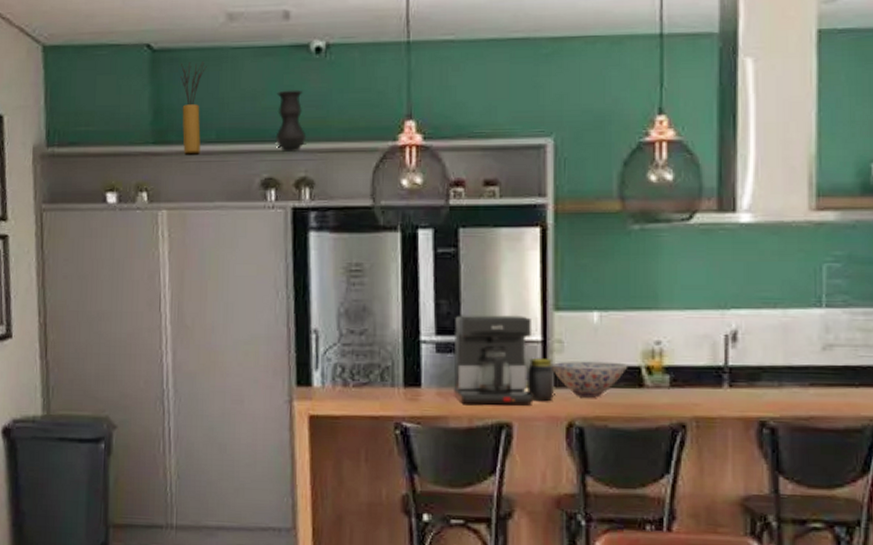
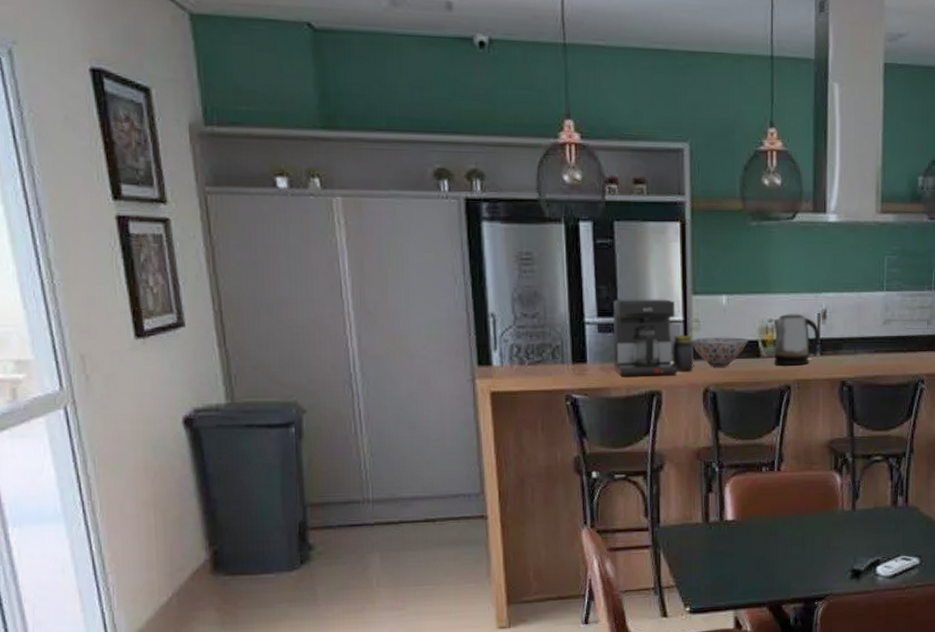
vase: present [180,62,207,156] -> none [345,46,372,143]
vase: present [275,90,307,153] -> none [444,82,475,145]
kettle: none [662,334,730,401] -> present [773,313,821,367]

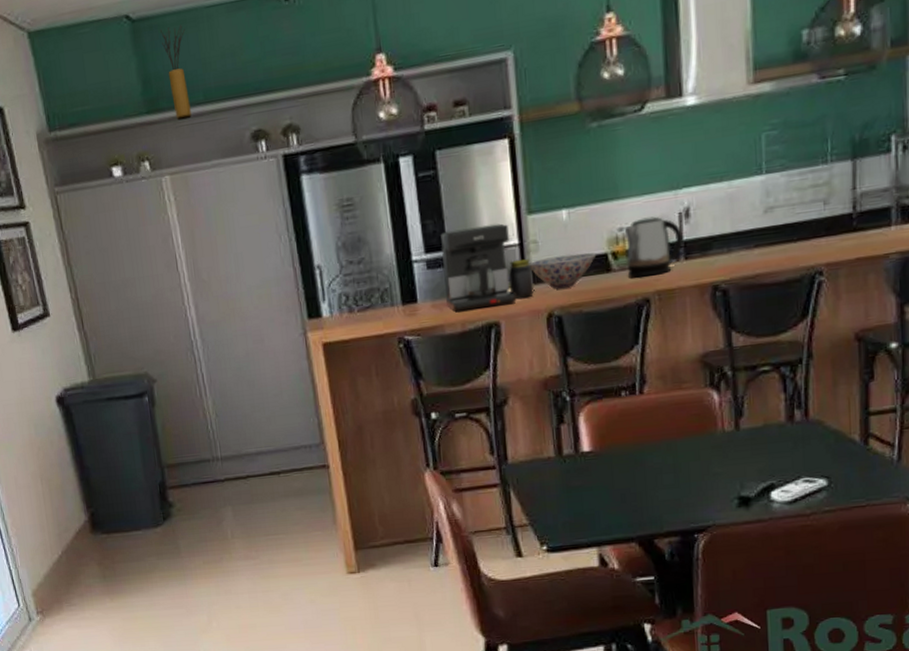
vase: none [345,46,372,143] -> present [160,25,192,121]

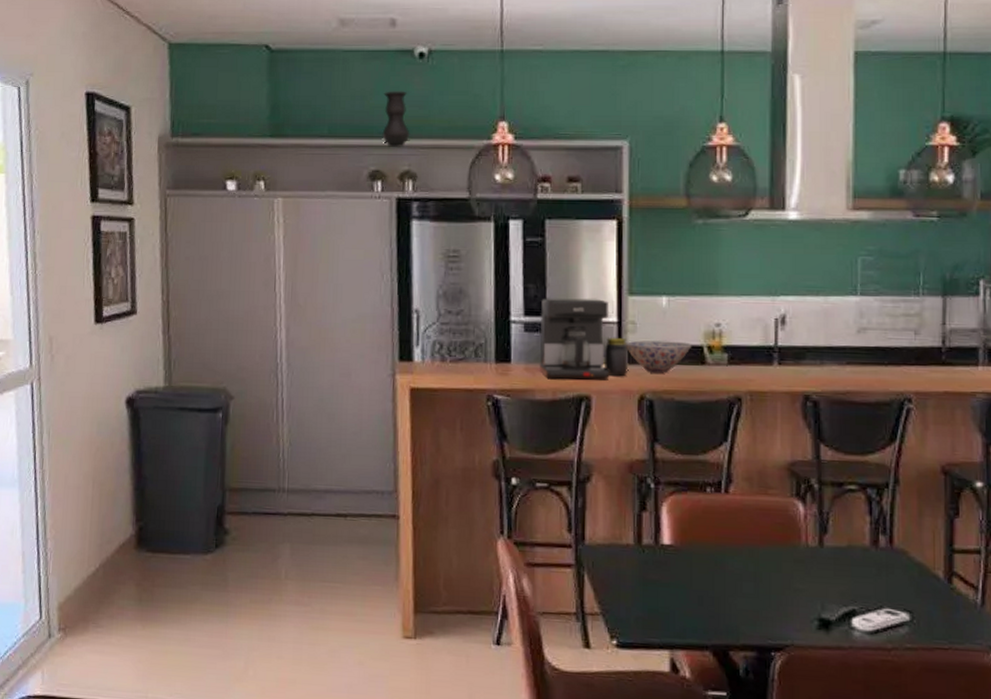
vase: present [160,25,192,121] -> none [296,63,320,149]
vase: none [254,39,287,103] -> present [382,91,410,148]
kettle: present [624,216,684,278] -> none [721,317,779,377]

